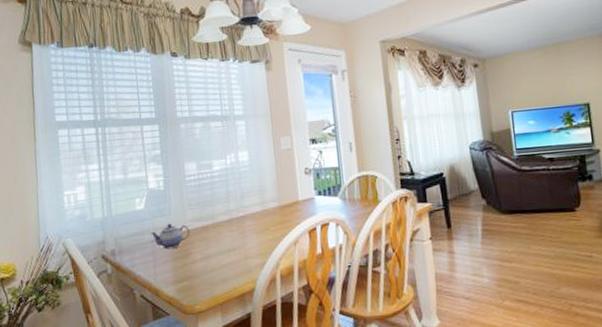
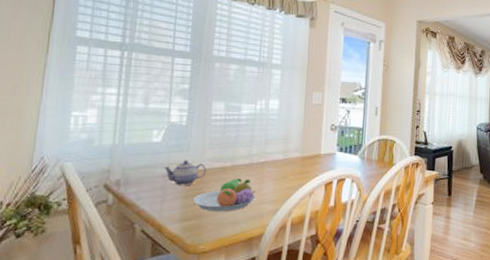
fruit bowl: none [182,235,241,271] -> present [193,178,256,212]

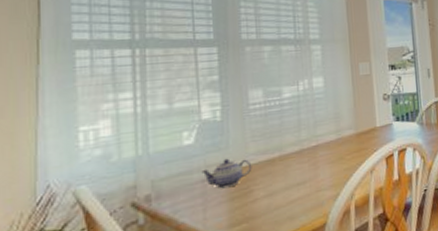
fruit bowl: present [193,178,256,212] -> none [241,167,312,211]

